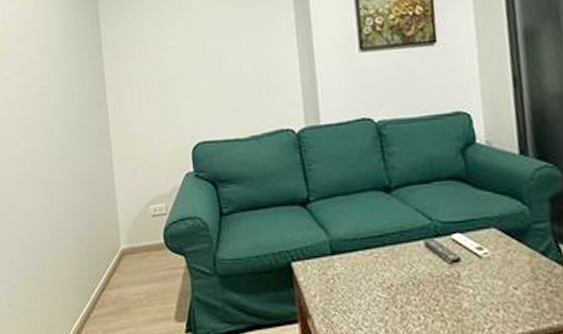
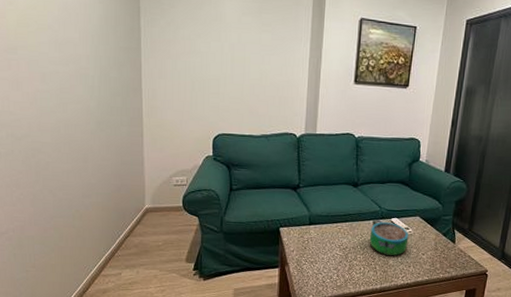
decorative bowl: none [423,241,487,295] -> present [369,222,409,256]

